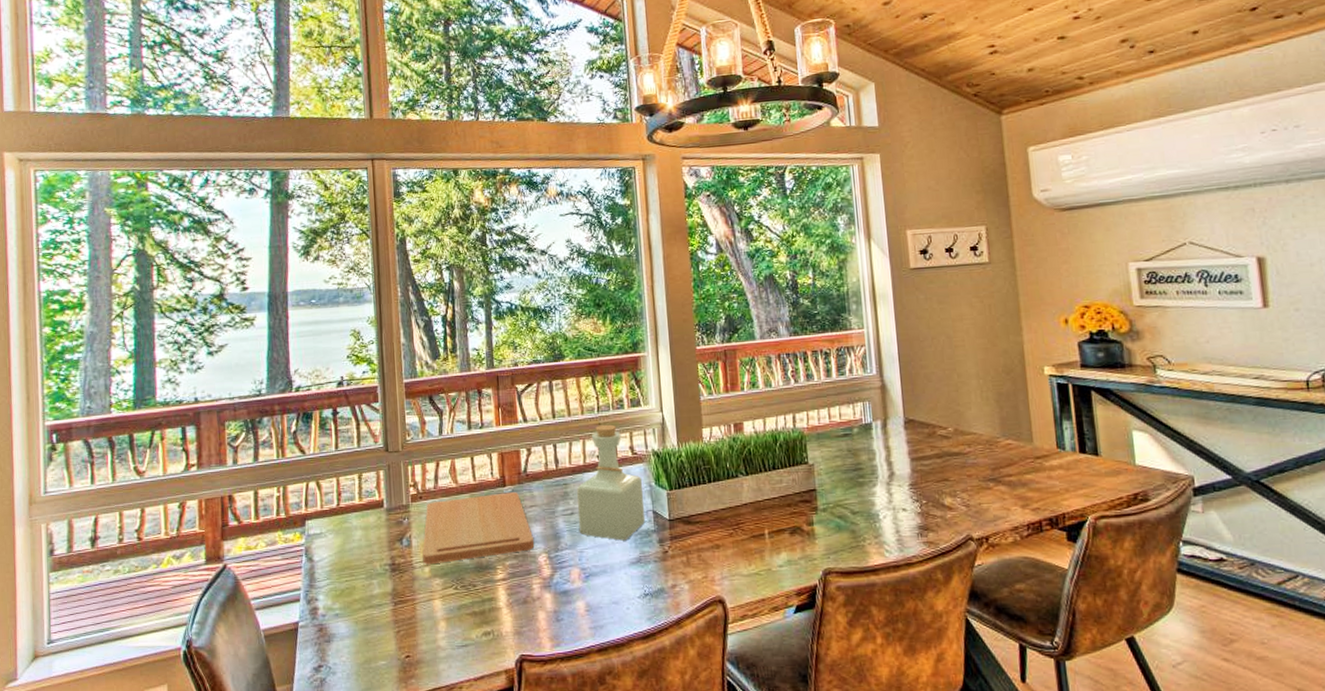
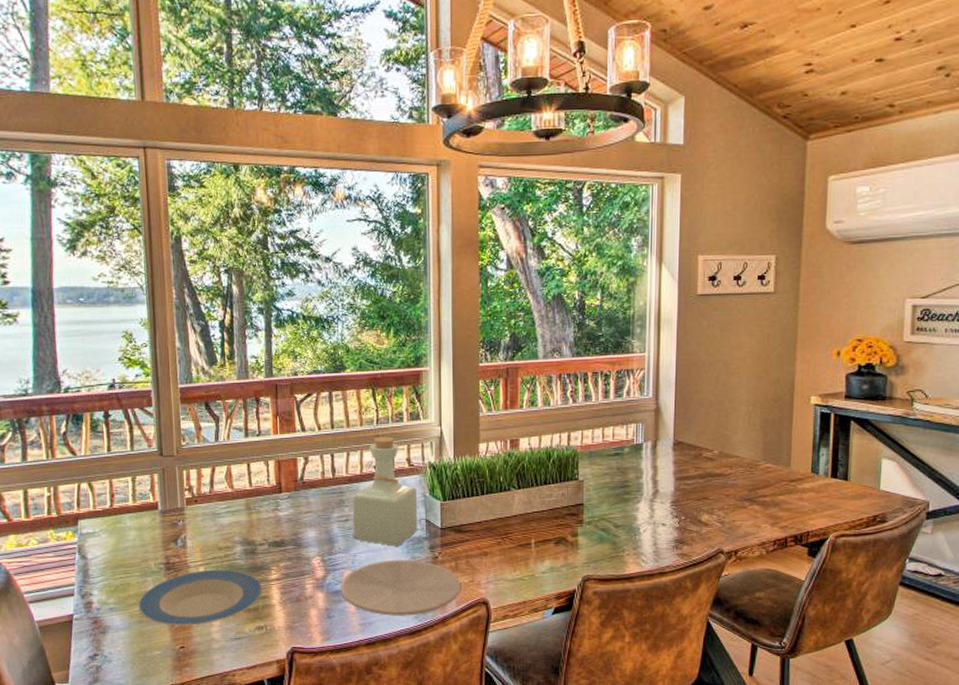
plate: none [364,569,490,633] -> present [138,569,263,626]
cutting board: present [422,492,534,565] -> none [197,499,308,565]
plate: none [568,554,694,618] -> present [340,559,460,616]

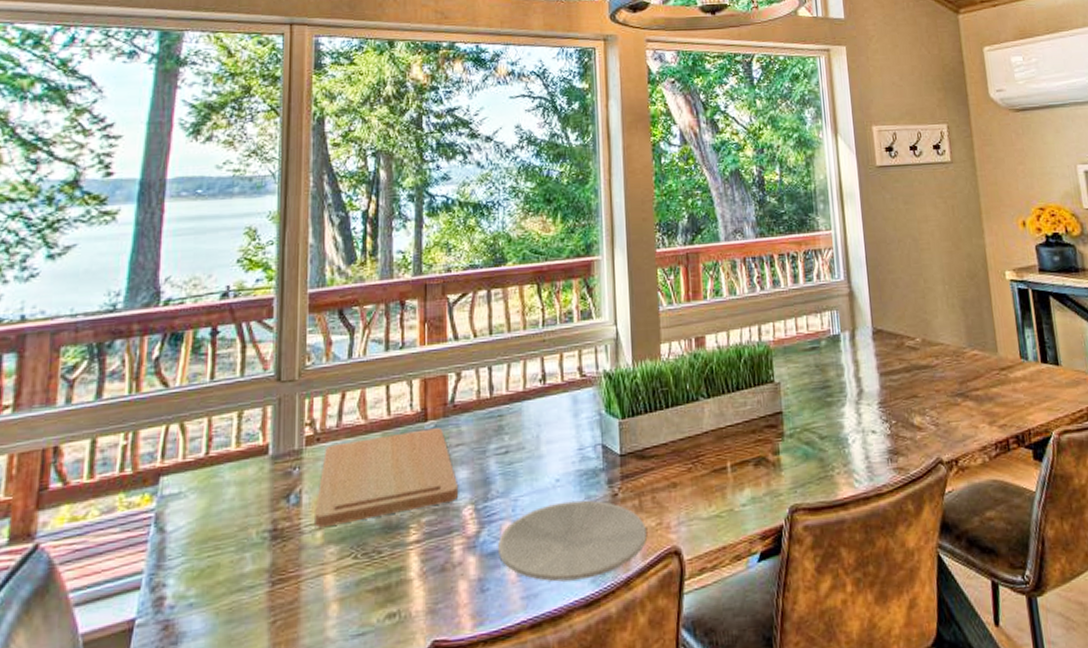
plate: present [138,569,263,626] -> none [229,532,399,624]
cutting board: none [197,499,308,565] -> present [315,428,458,528]
bottle: present [352,436,418,546] -> none [513,341,593,484]

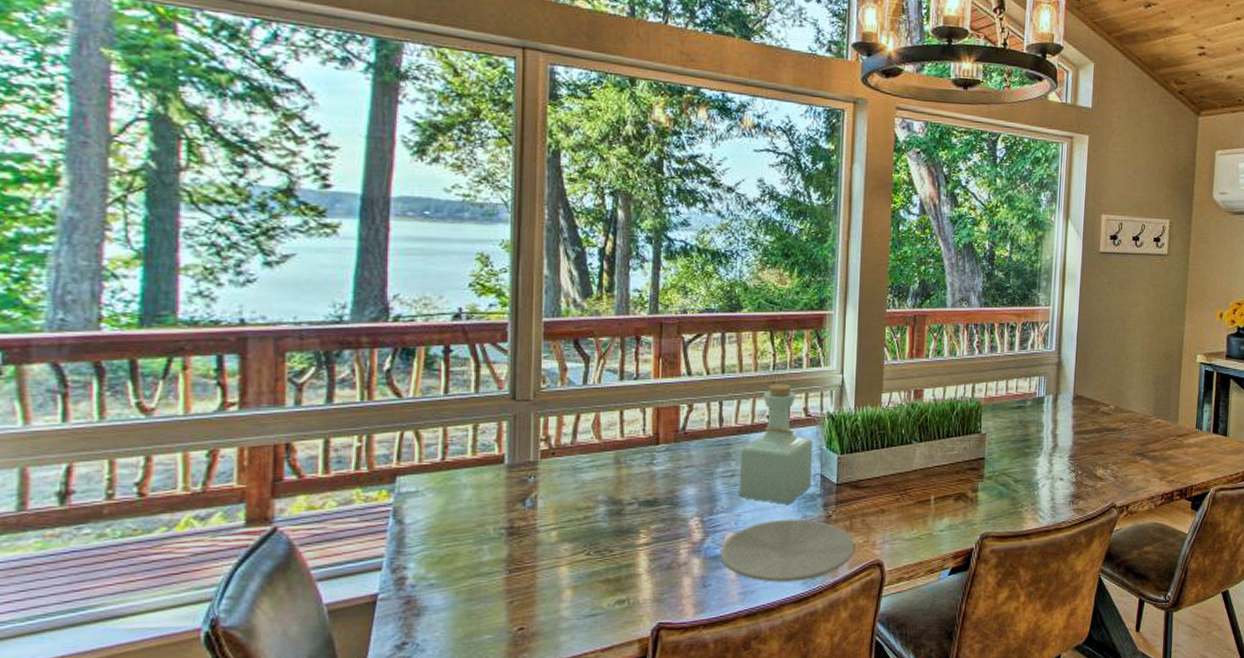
cutting board: present [315,428,458,528] -> none [550,451,685,528]
bottle: none [513,341,593,484] -> present [738,383,814,505]

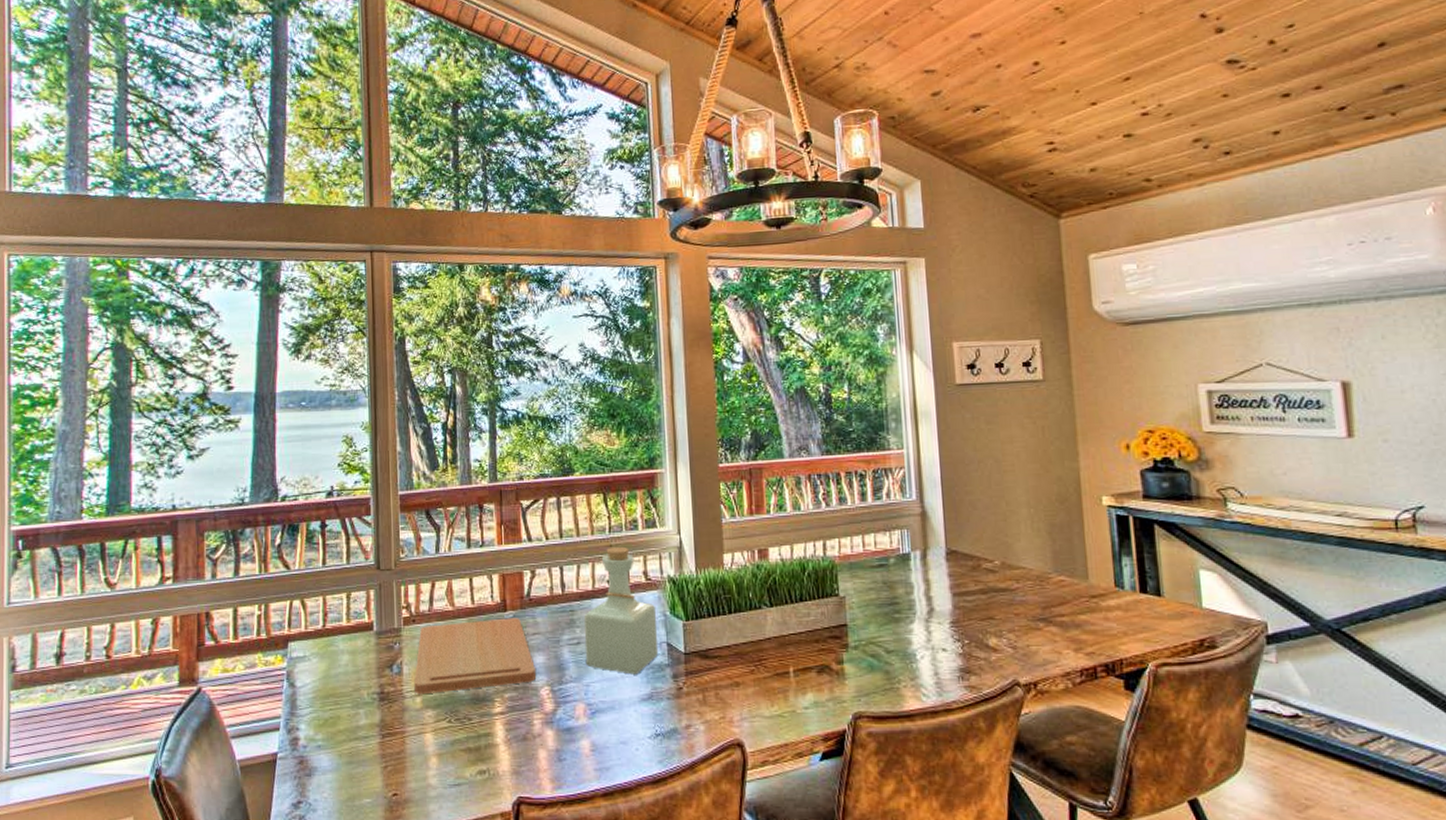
cutting board: none [550,451,685,528] -> present [414,618,536,695]
plate: present [719,519,854,582] -> none [572,690,710,760]

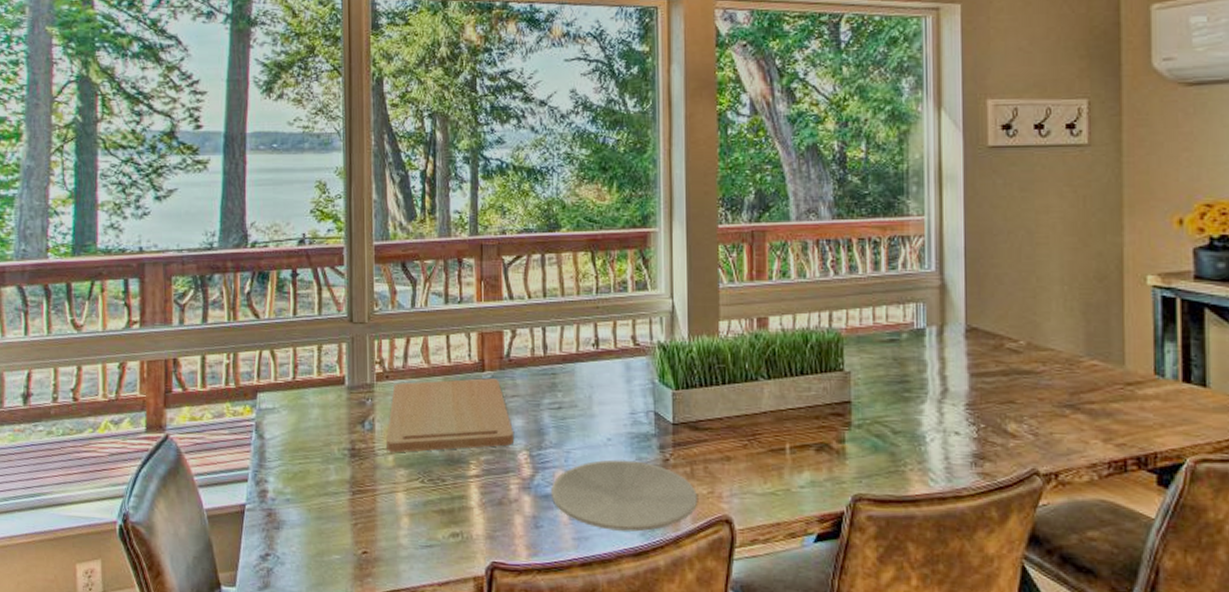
plate: none [572,690,710,760] -> present [550,459,697,532]
bottle: present [583,546,659,675] -> none [566,308,645,444]

